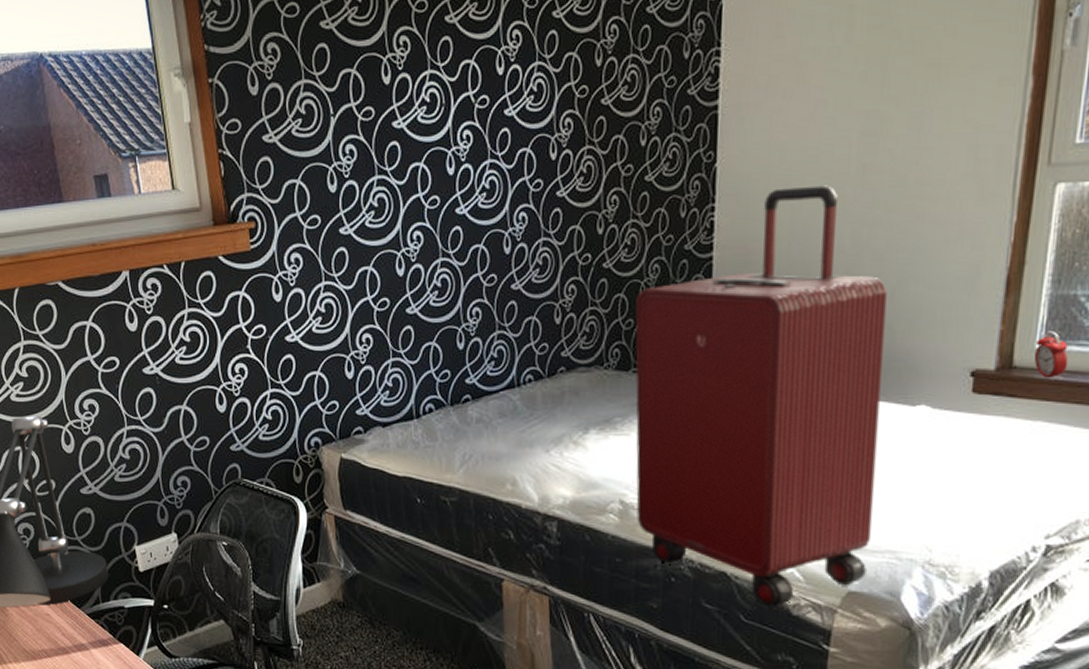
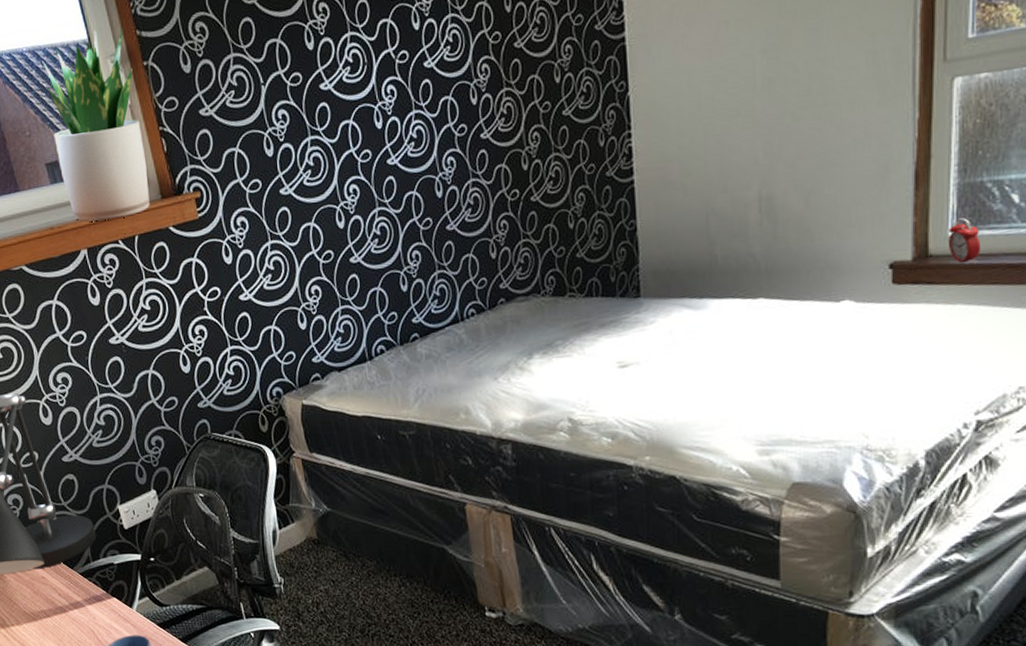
planter: none [101,40,200,243] -> present [42,28,150,222]
suitcase: present [635,185,887,607] -> none [565,102,809,505]

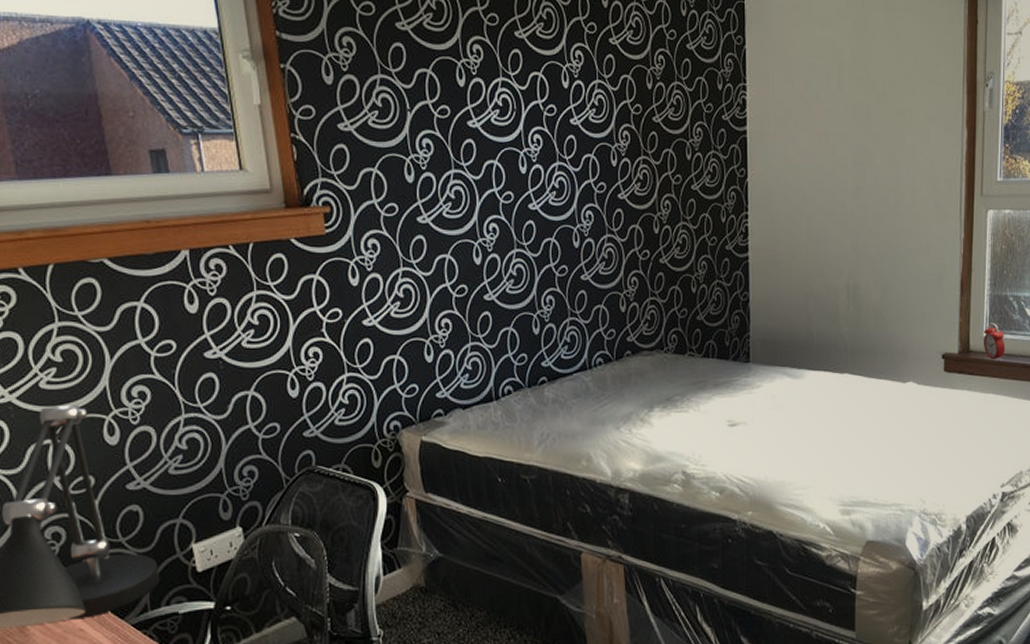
planter: present [42,28,150,222] -> none [159,21,271,222]

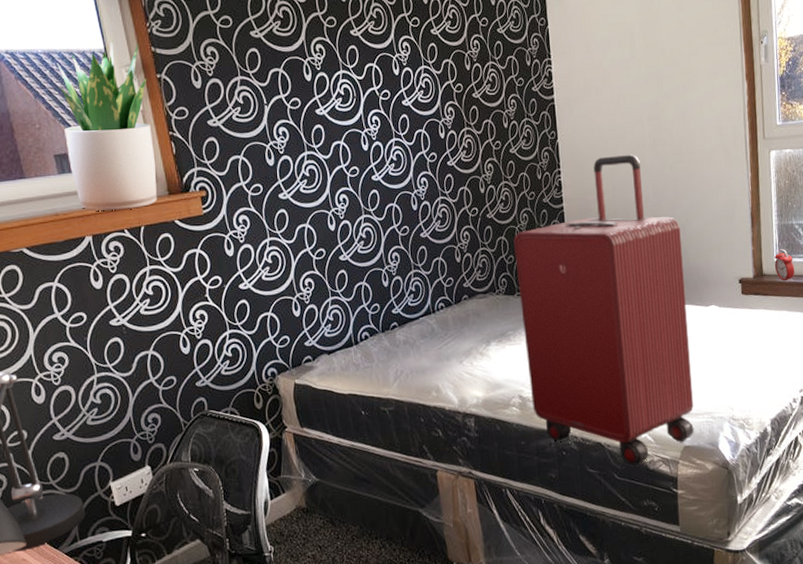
planter: none [159,21,271,222] -> present [57,42,157,212]
suitcase: none [689,201,880,559] -> present [514,154,694,465]

